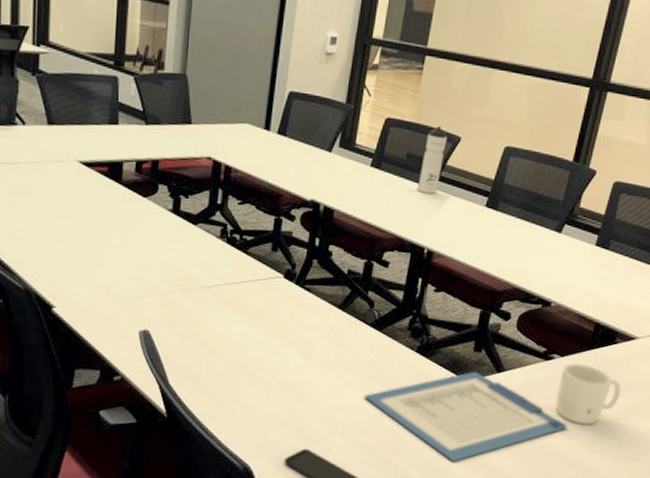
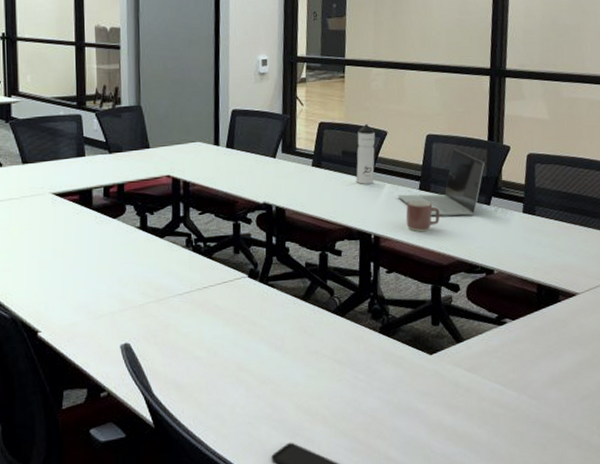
clipboard: present [364,371,568,462] -> none [338,344,532,438]
laptop: none [461,165,564,242] -> present [398,148,485,217]
mug: none [464,217,505,253] -> present [405,200,440,232]
mug: present [554,363,622,425] -> none [515,324,575,384]

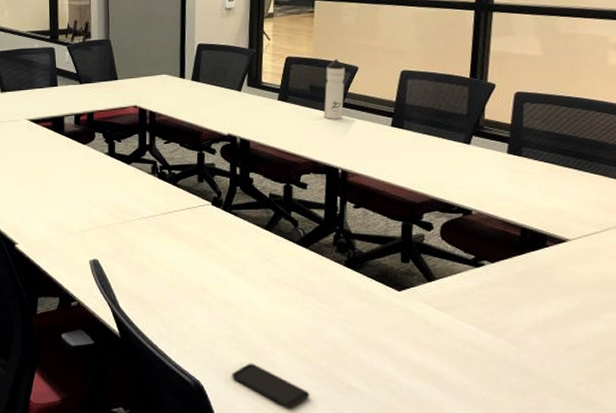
laptop: present [398,148,485,217] -> none [368,85,465,154]
mug: present [405,200,440,232] -> none [376,136,414,169]

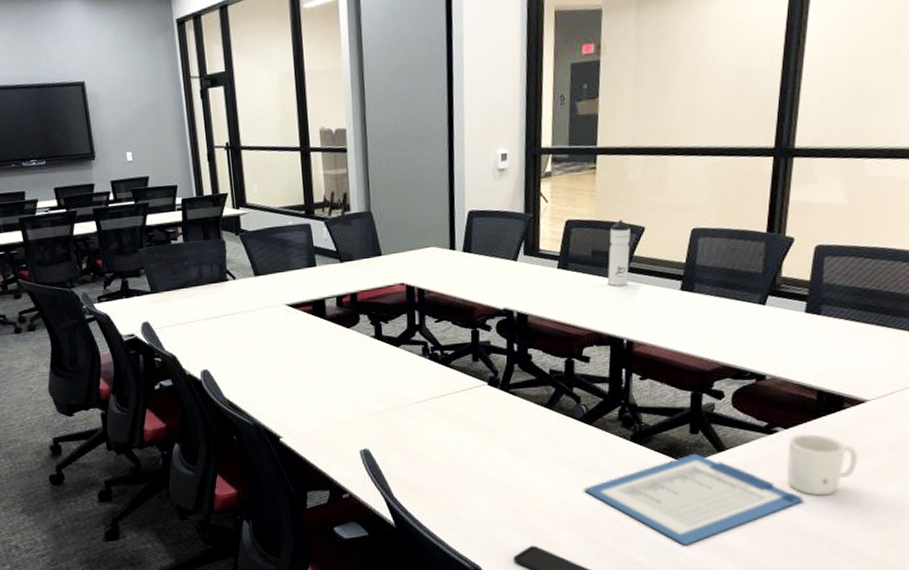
clipboard: none [300,281,511,372] -> present [584,453,804,546]
mug: none [493,268,563,330] -> present [786,433,859,496]

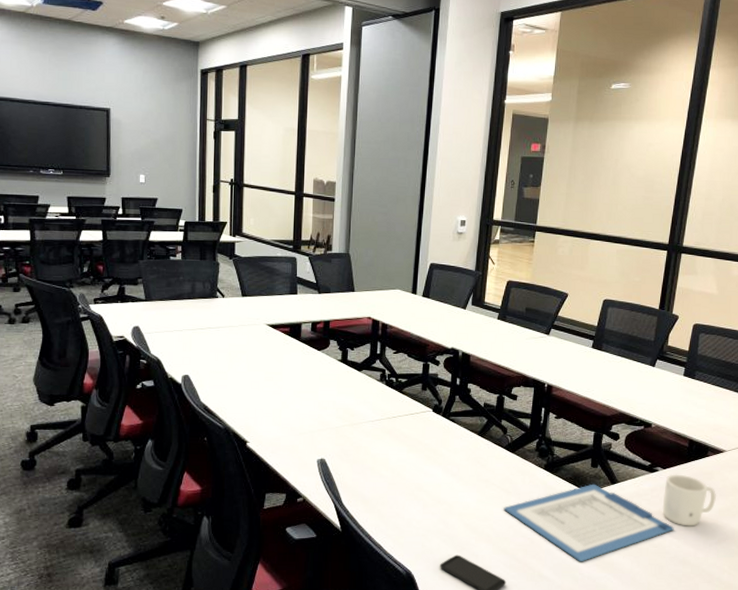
water bottle: present [607,220,631,286] -> none [536,286,557,339]

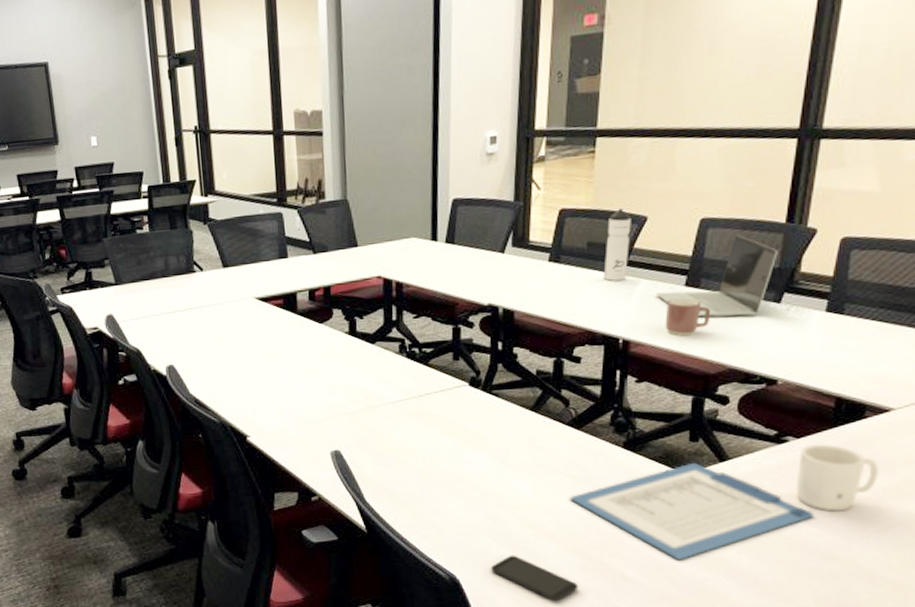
water bottle: none [536,286,557,339] -> present [603,208,631,281]
laptop: none [572,313,654,374] -> present [657,234,778,318]
mug: none [577,356,609,385] -> present [665,298,711,336]

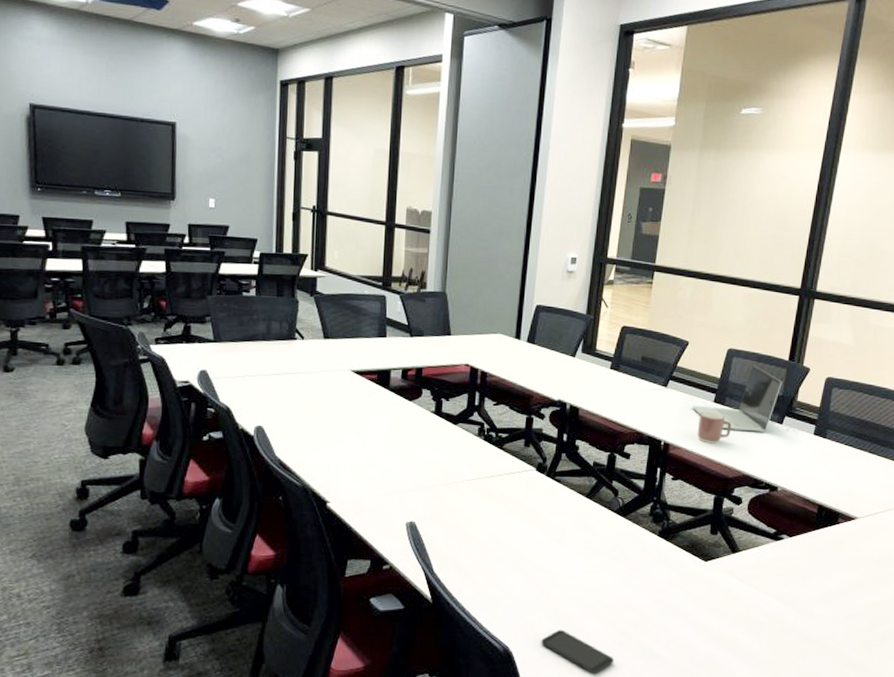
clipboard: present [570,462,814,561] -> none [613,552,800,639]
water bottle: present [603,208,631,281] -> none [652,332,677,392]
mug: present [795,444,880,512] -> none [787,542,847,600]

